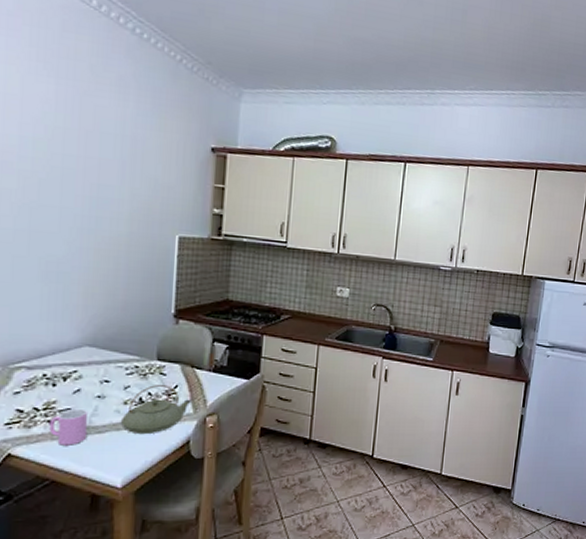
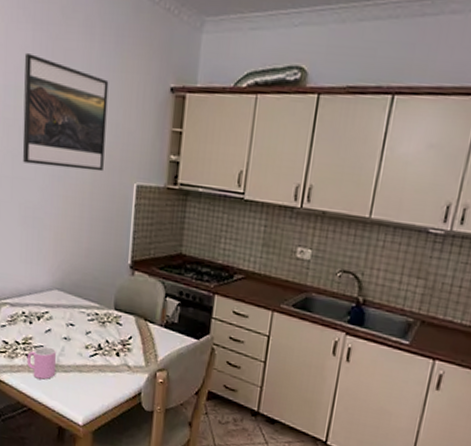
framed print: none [43,106,146,224] -> present [22,53,109,172]
teapot: present [121,385,191,435] -> none [83,333,144,381]

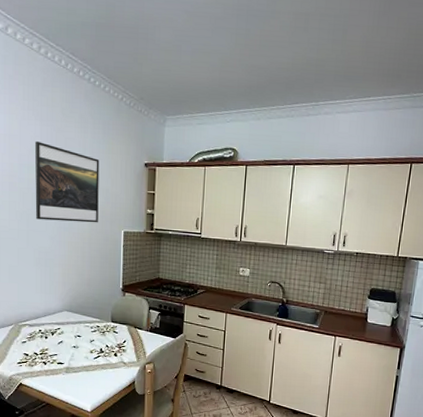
cup: present [26,346,57,380] -> none [44,354,68,380]

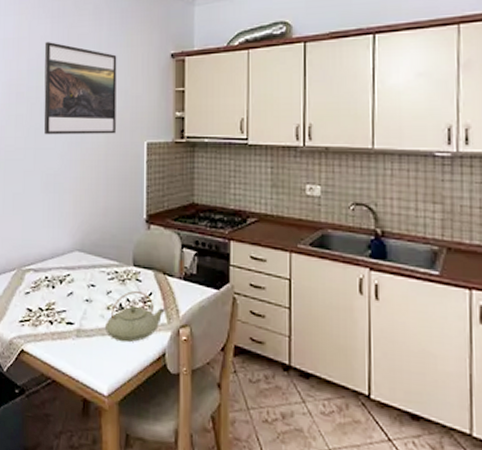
teapot: none [89,340,135,375] -> present [105,291,165,343]

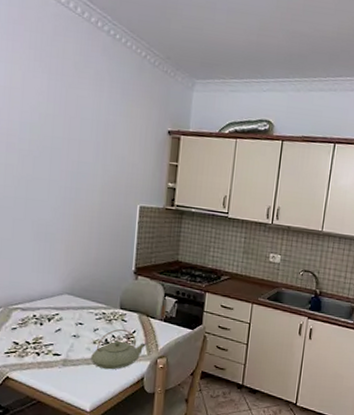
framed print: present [44,42,117,135] -> none [36,97,116,195]

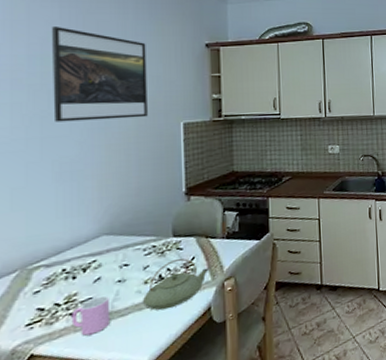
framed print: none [36,97,116,195] -> present [51,27,148,122]
cup: none [36,344,66,374] -> present [71,295,111,336]

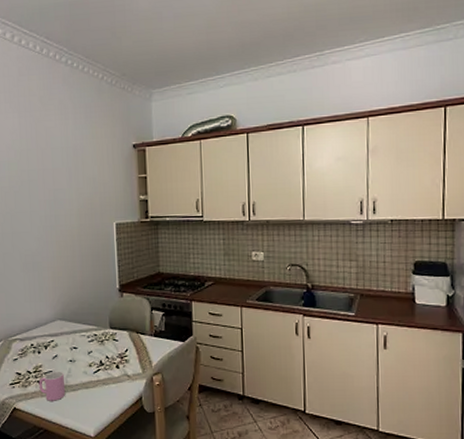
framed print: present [51,27,148,122] -> none [13,135,87,220]
teapot: present [143,258,209,311] -> none [89,349,140,392]

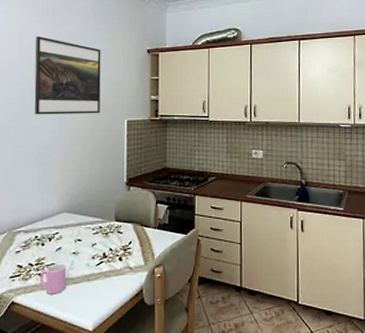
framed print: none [13,135,87,220] -> present [34,36,101,115]

